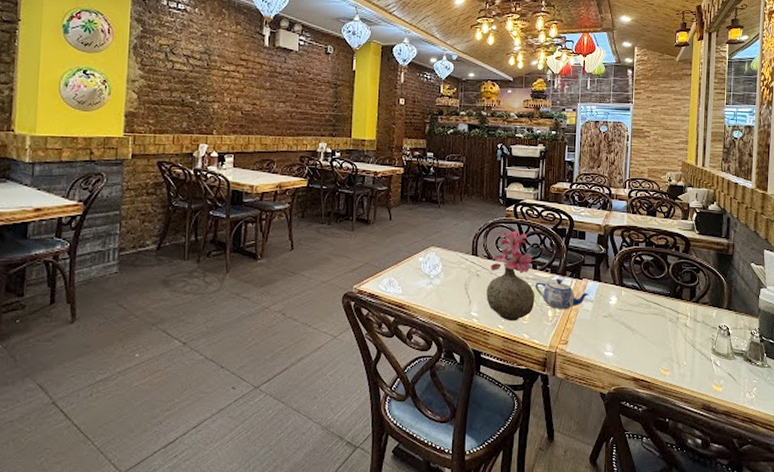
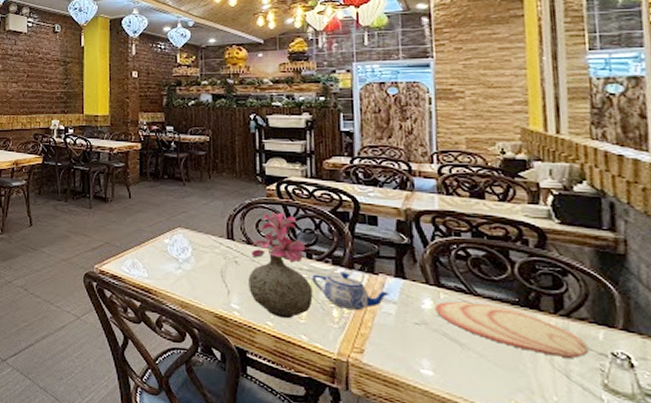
plate: none [618,297,707,332] -> present [435,301,589,358]

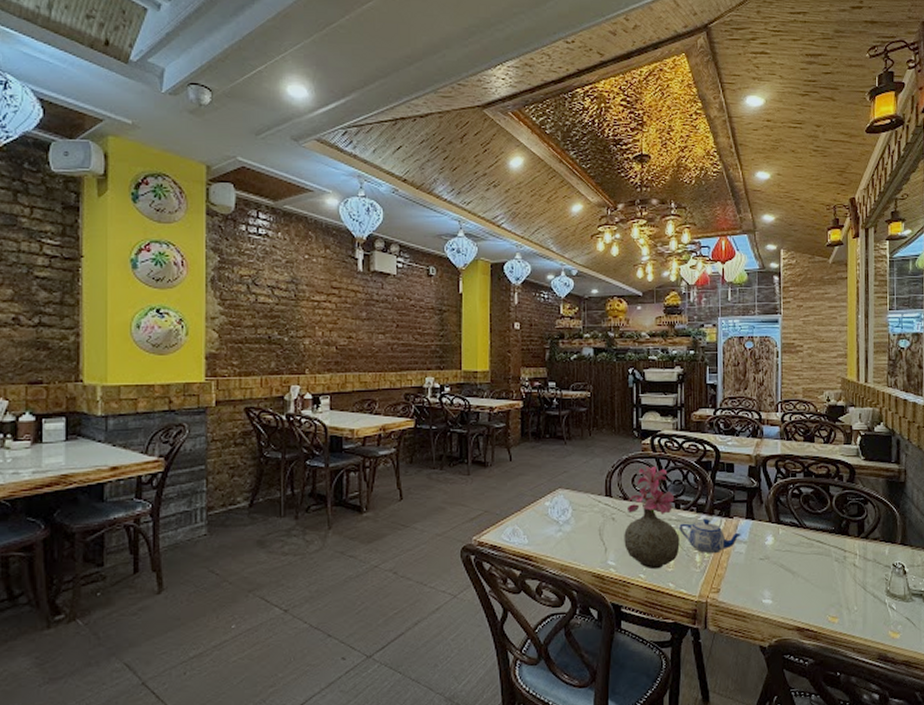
plate: present [435,301,589,358] -> none [776,534,879,573]

